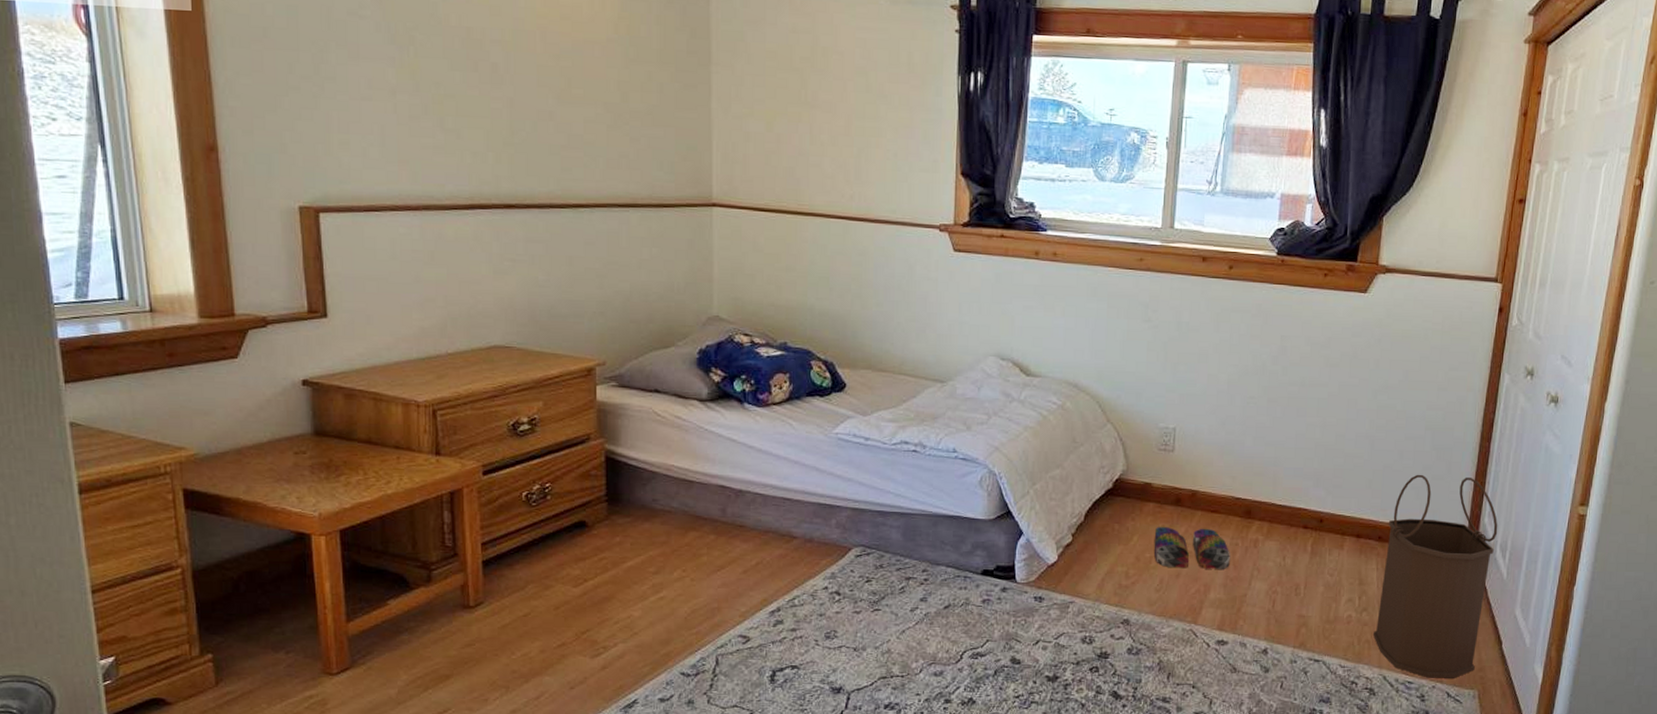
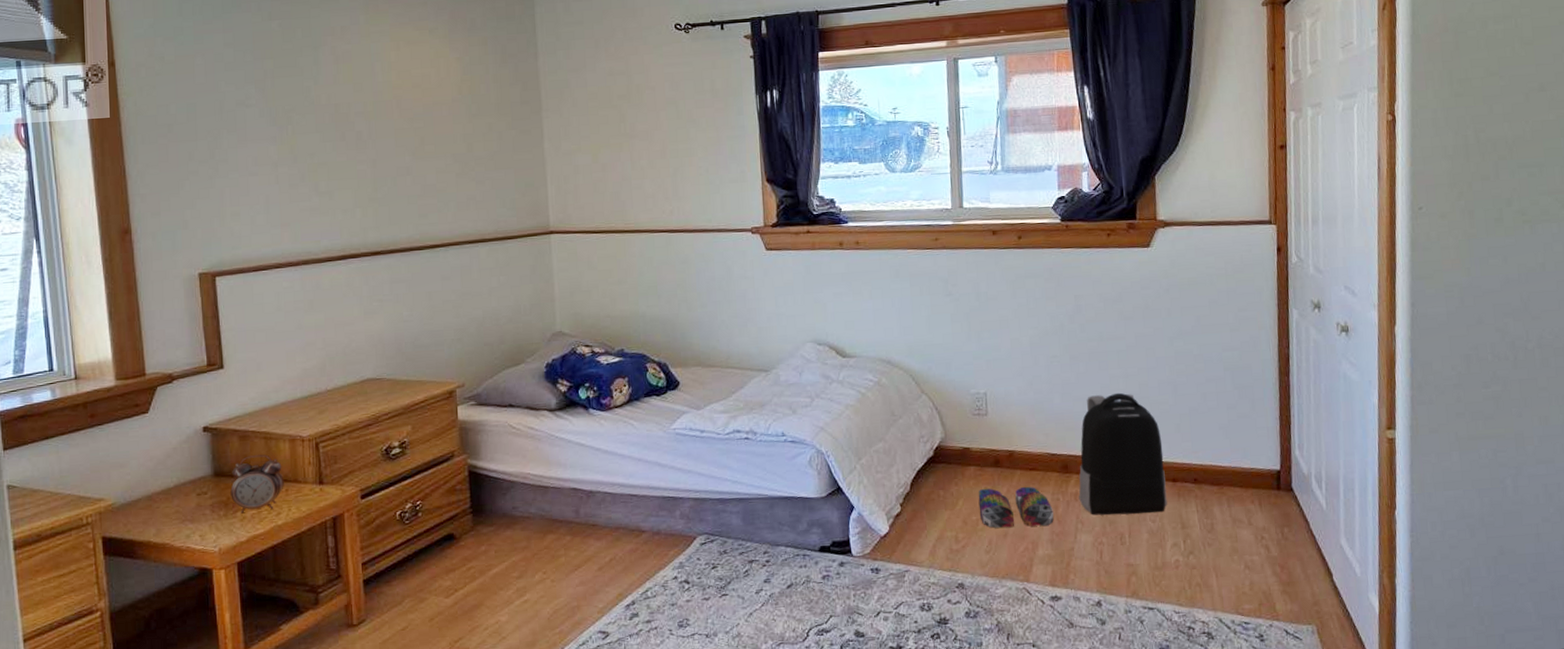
alarm clock: none [333,416,395,478] -> present [230,454,284,514]
backpack: none [1258,441,1351,566] -> present [1078,392,1167,515]
basket: present [1373,474,1498,678] -> none [1201,412,1310,617]

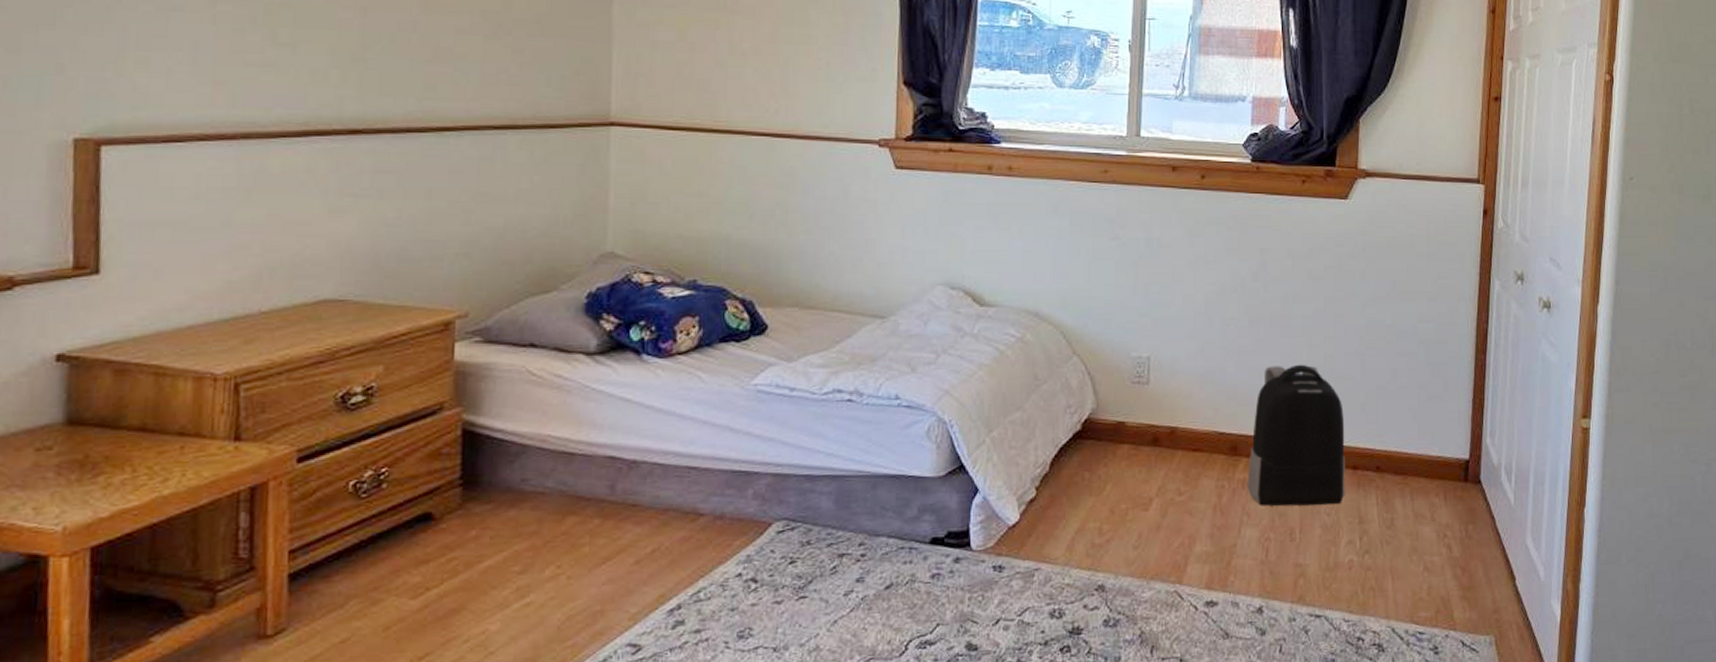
alarm clock: present [230,454,284,514] -> none [90,397,179,478]
slippers: present [978,486,1054,528] -> none [1130,470,1216,519]

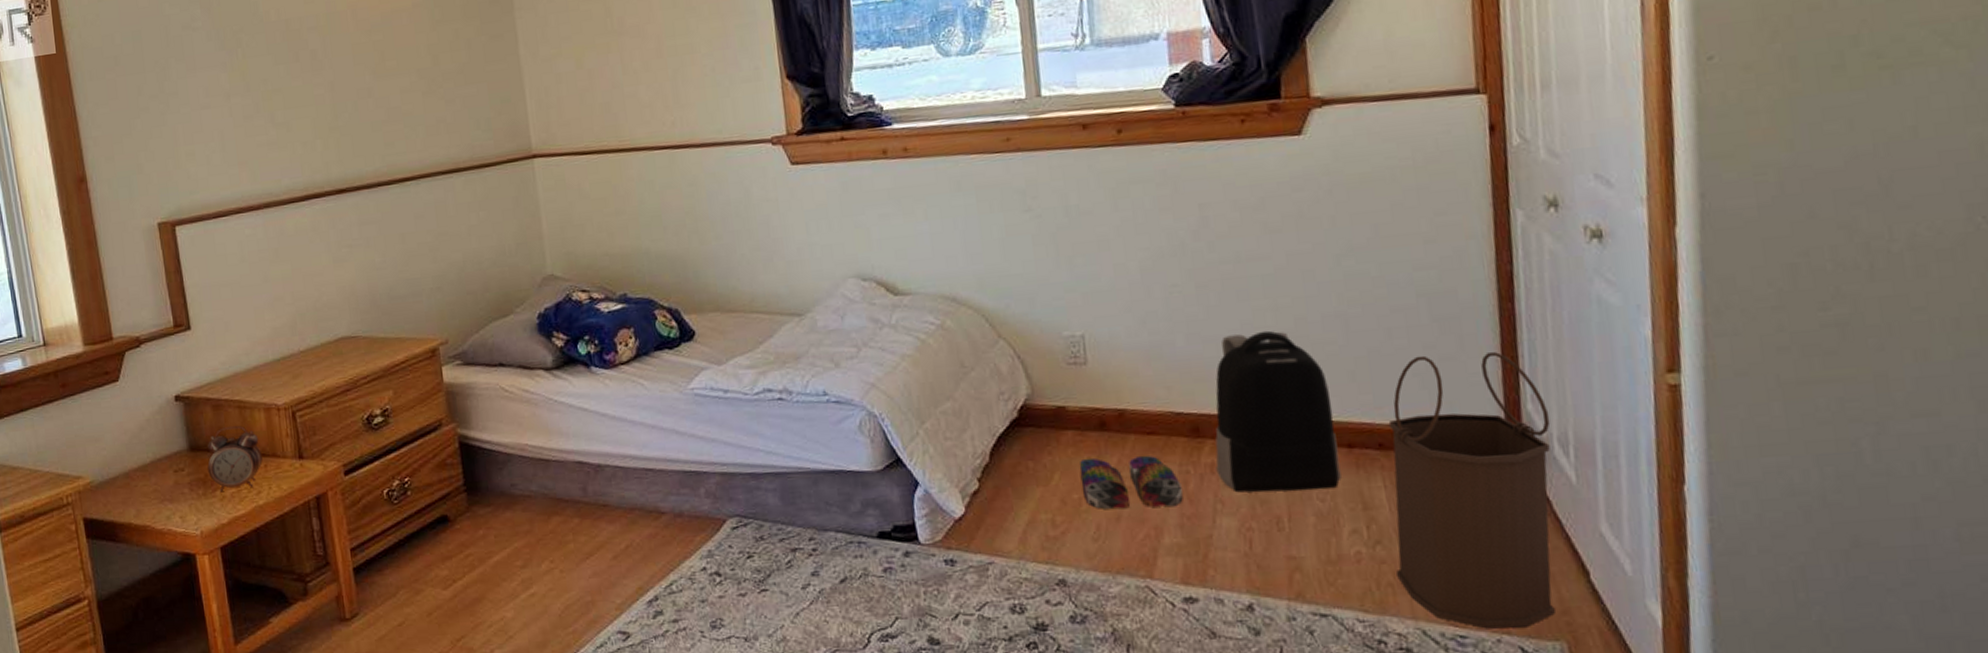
alarm clock: none [90,397,179,478] -> present [207,426,263,492]
slippers: none [1130,470,1216,519] -> present [1079,455,1183,509]
basket: none [1378,393,1501,626] -> present [1388,352,1556,629]

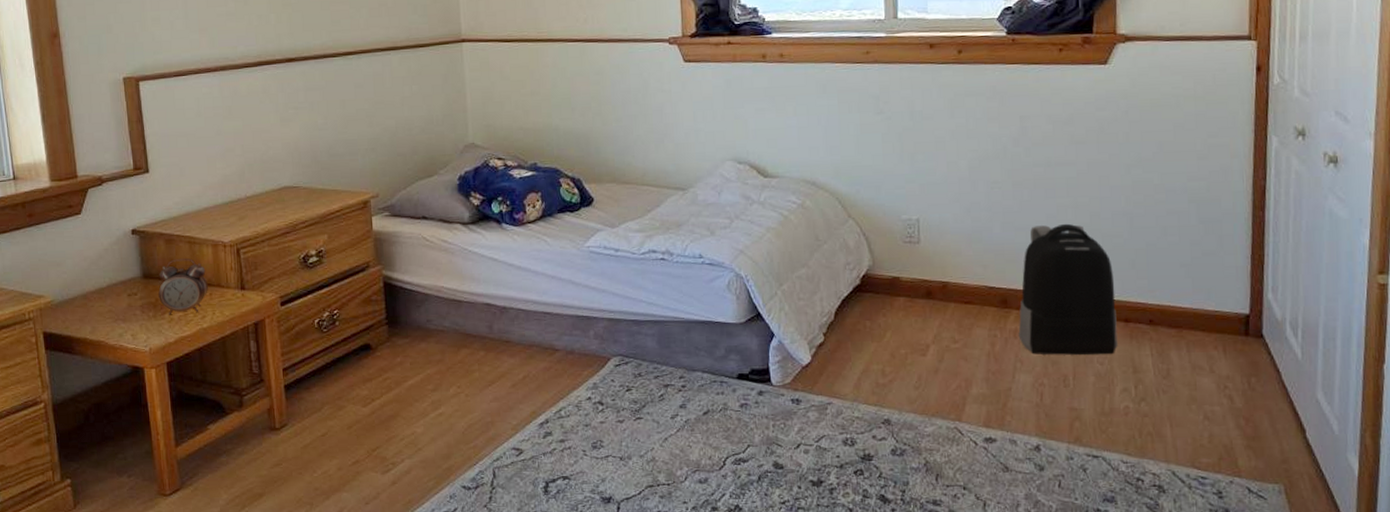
slippers: present [1079,455,1183,509] -> none [907,320,990,364]
basket: present [1388,352,1556,629] -> none [1156,250,1285,472]

